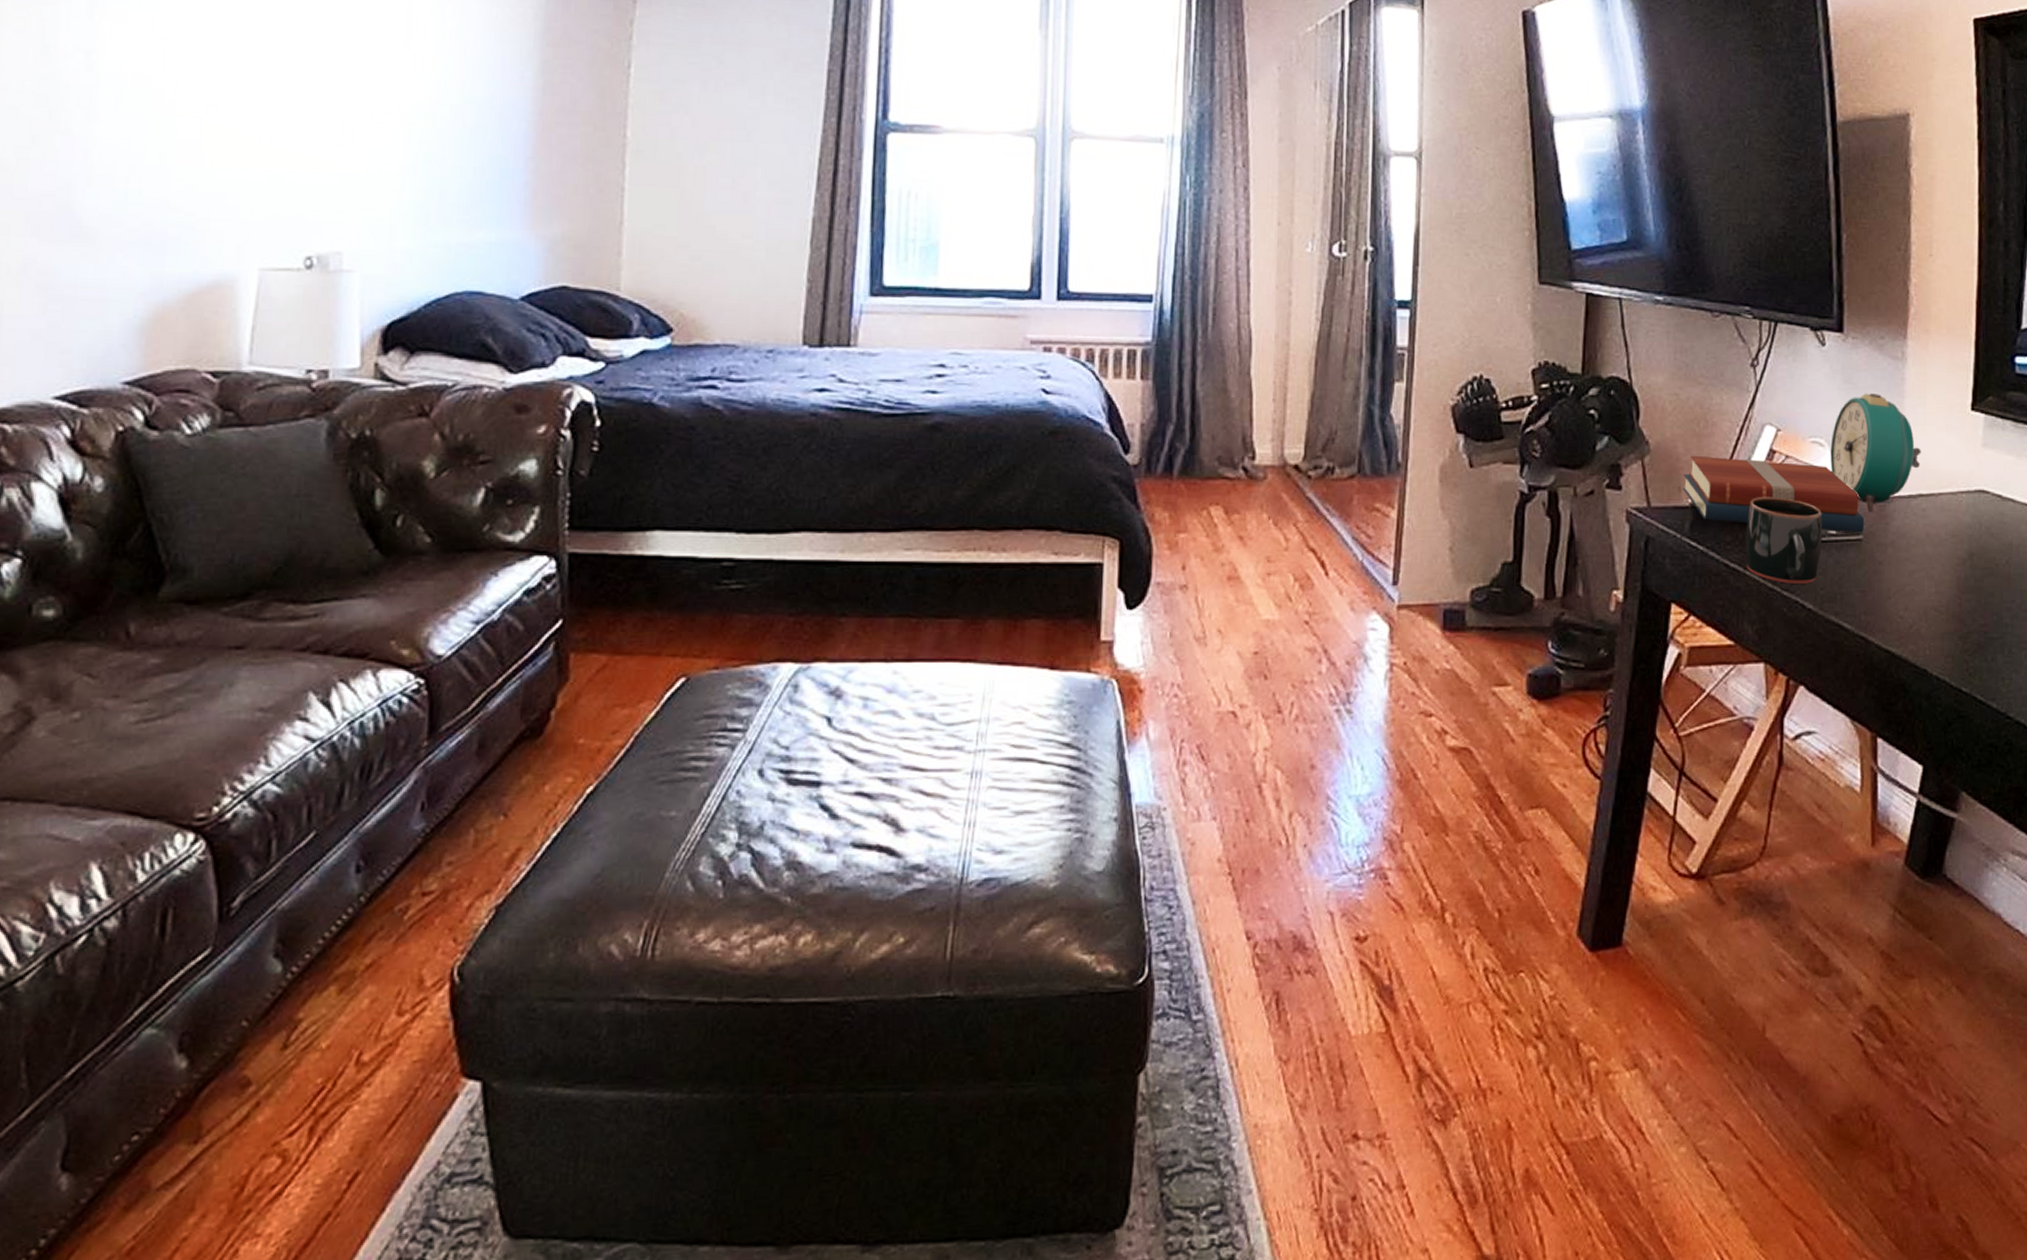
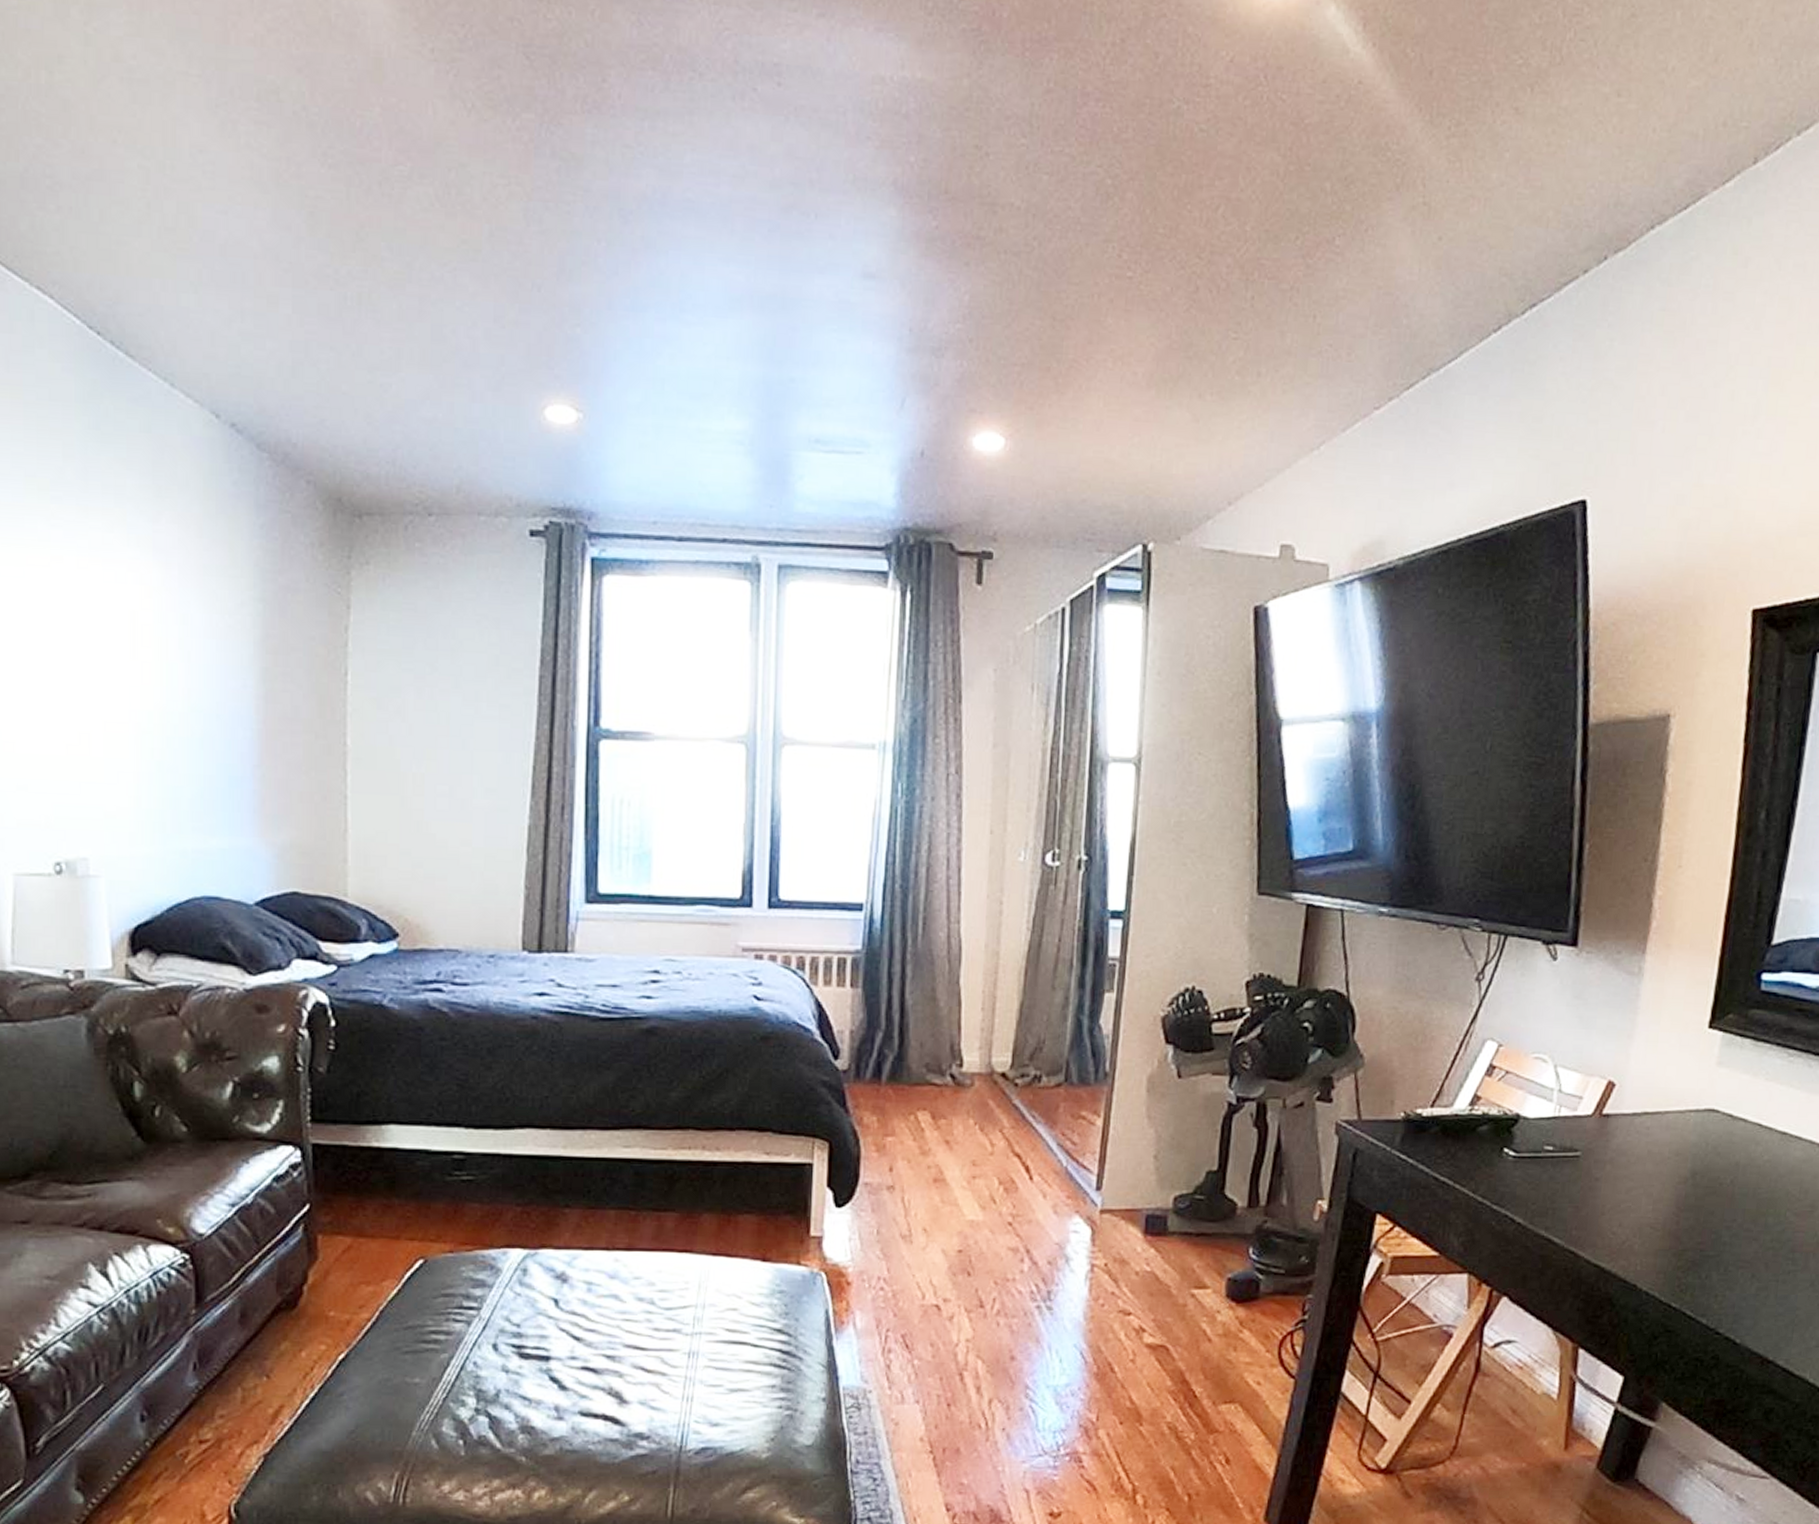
books: present [1683,455,1865,533] -> none [1396,1069,1584,1150]
mug: present [1745,496,1822,584] -> none [1456,1111,1540,1198]
alarm clock: present [1830,393,1921,512] -> none [1552,1009,1651,1129]

